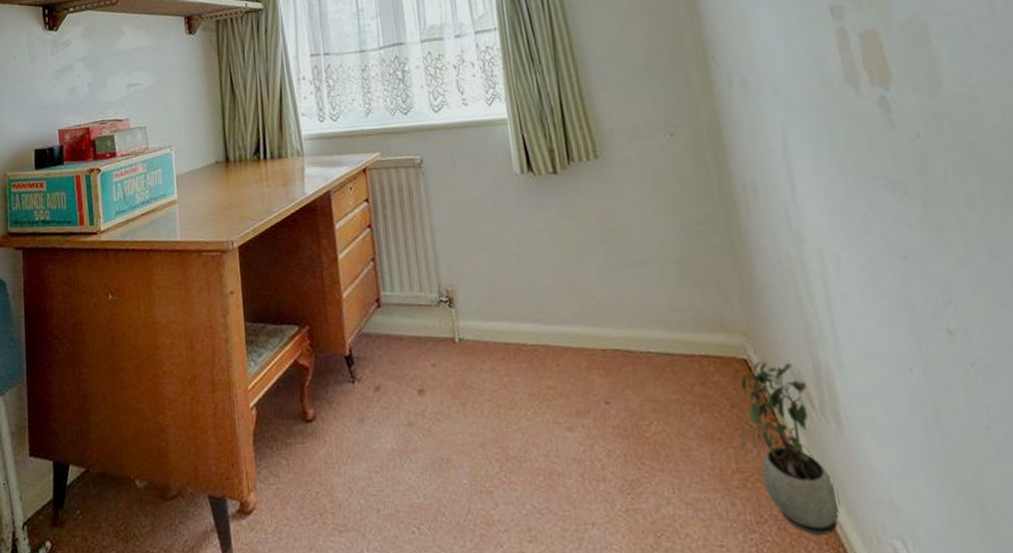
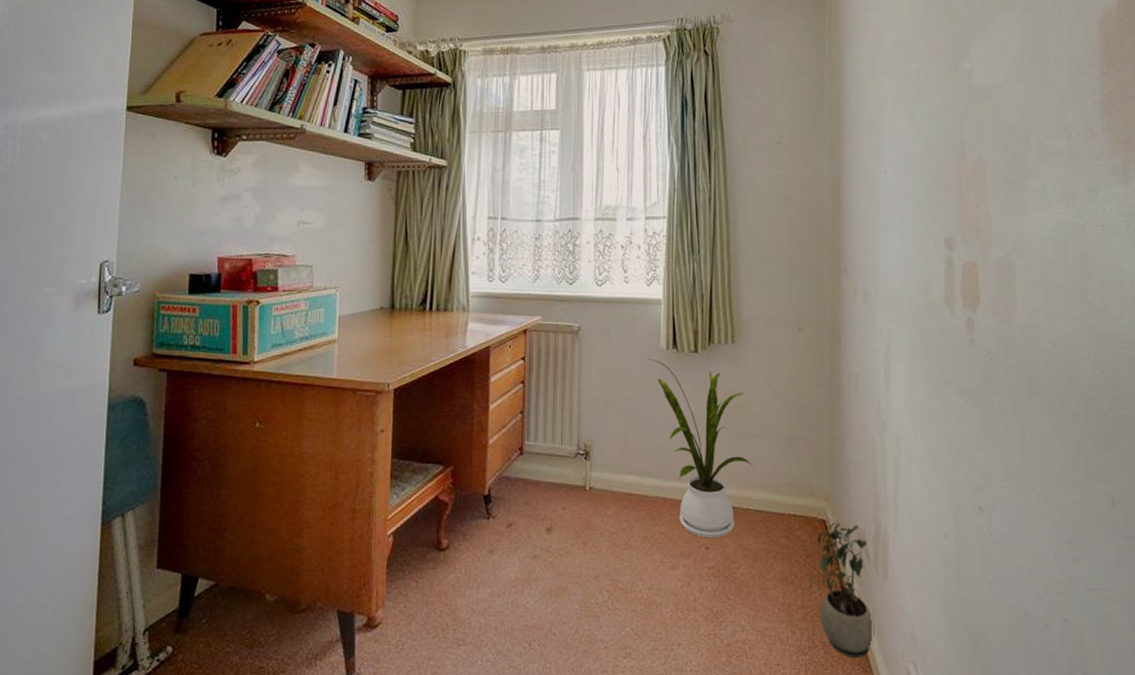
house plant: none [501,185,645,391] -> present [647,358,753,539]

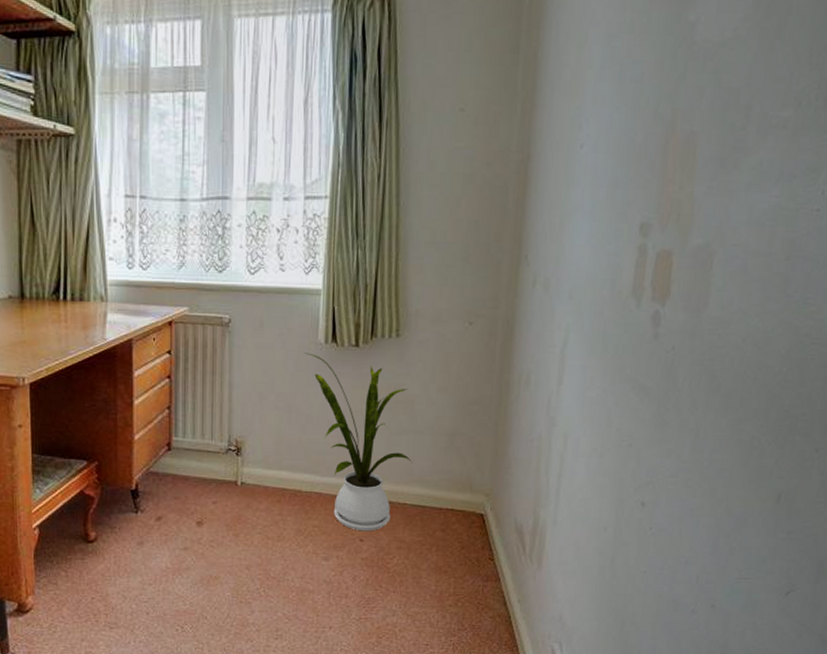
potted plant: present [808,522,874,658] -> none [462,516,524,639]

